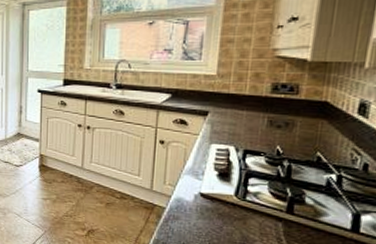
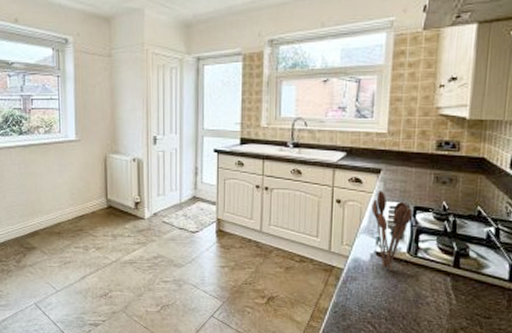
utensil holder: none [197,133,243,213] -> present [371,191,413,272]

